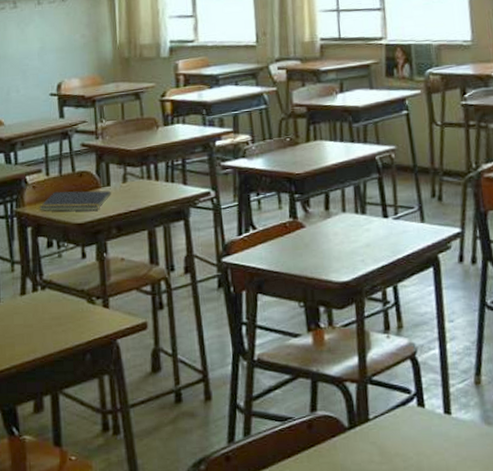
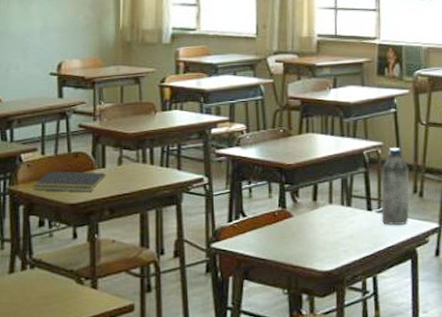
water bottle: none [396,151,429,232] -> present [380,148,410,225]

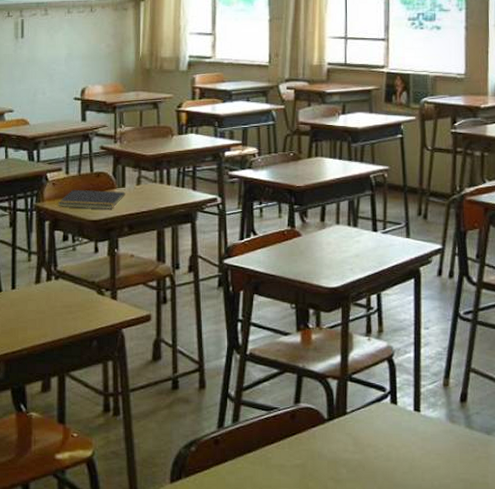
water bottle: present [380,148,410,225] -> none [386,172,415,245]

